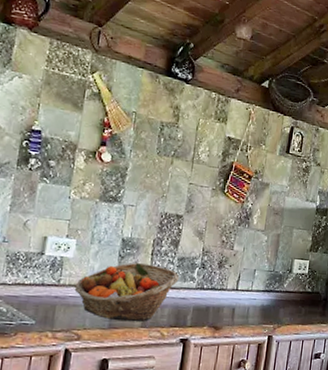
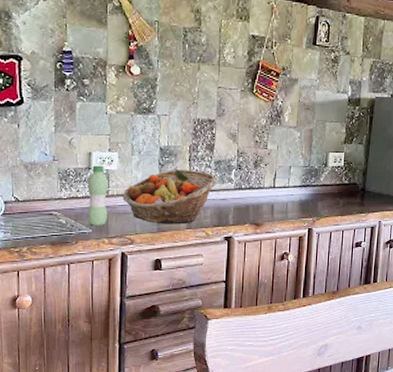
water bottle: none [32,251,61,318] -> present [87,165,108,226]

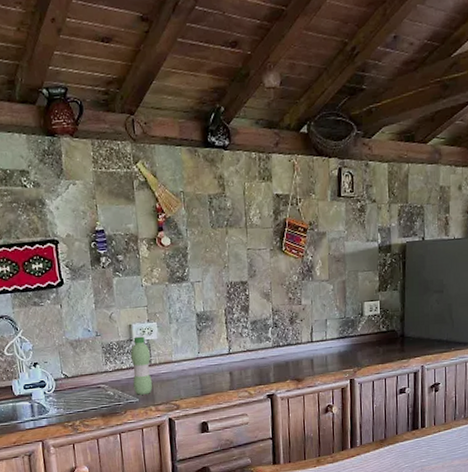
fruit basket: present [122,169,218,225] -> none [164,332,255,388]

